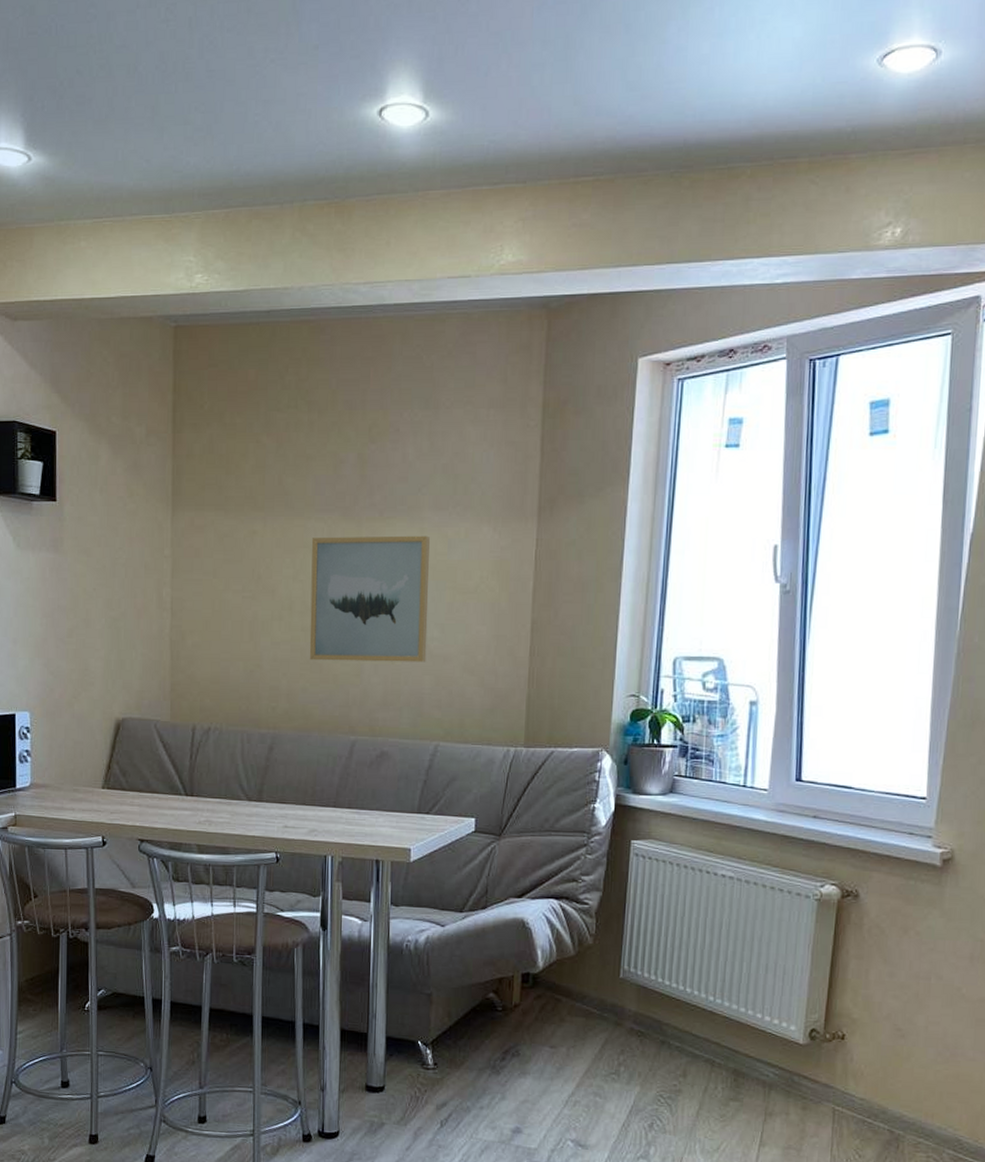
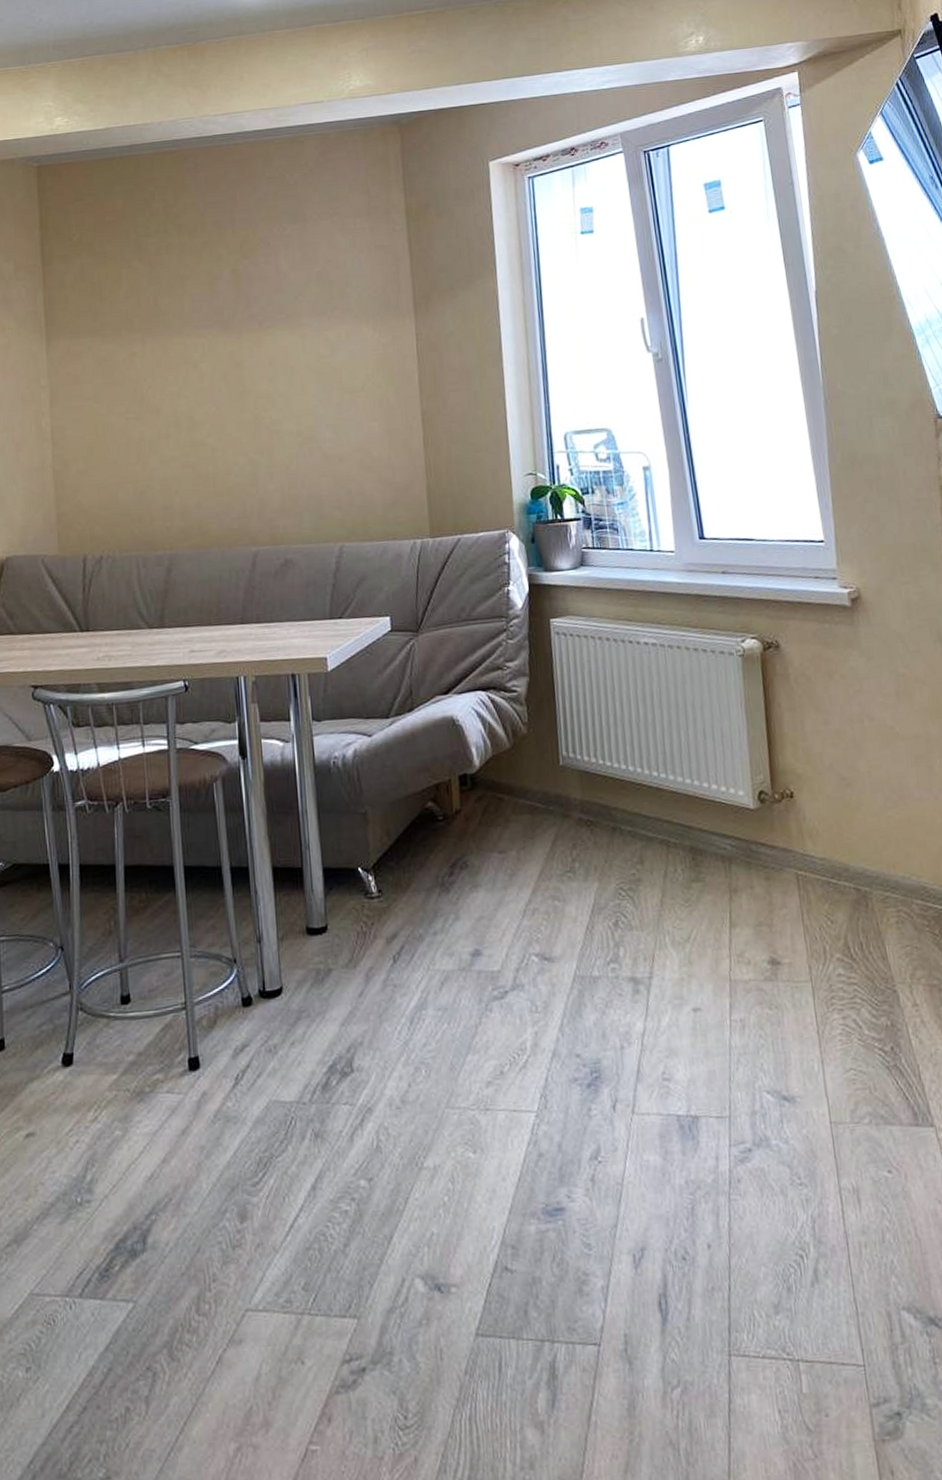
wall art: present [309,535,430,663] -> none [192,340,322,475]

